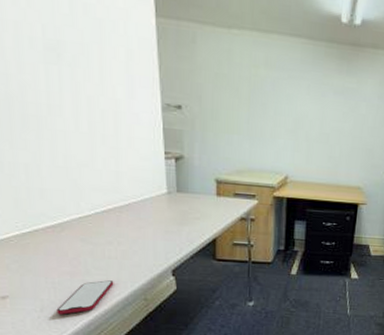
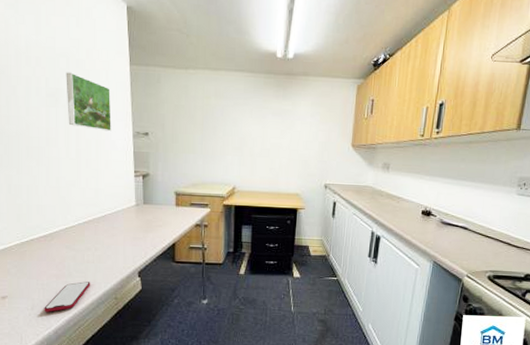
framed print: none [69,19,134,102] -> present [66,72,112,132]

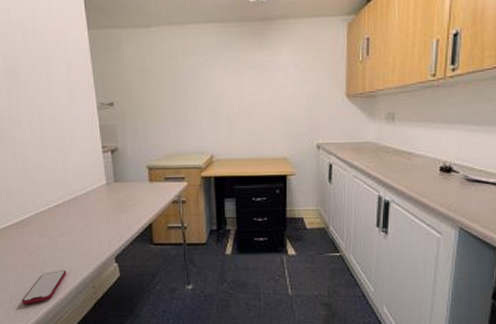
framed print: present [66,72,112,132] -> none [22,45,74,106]

